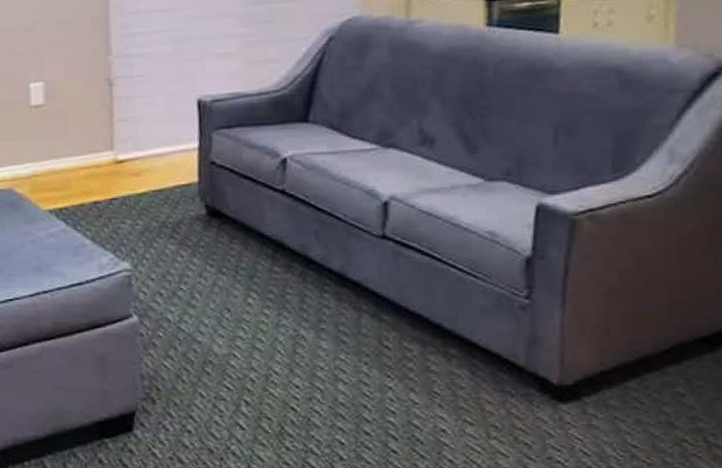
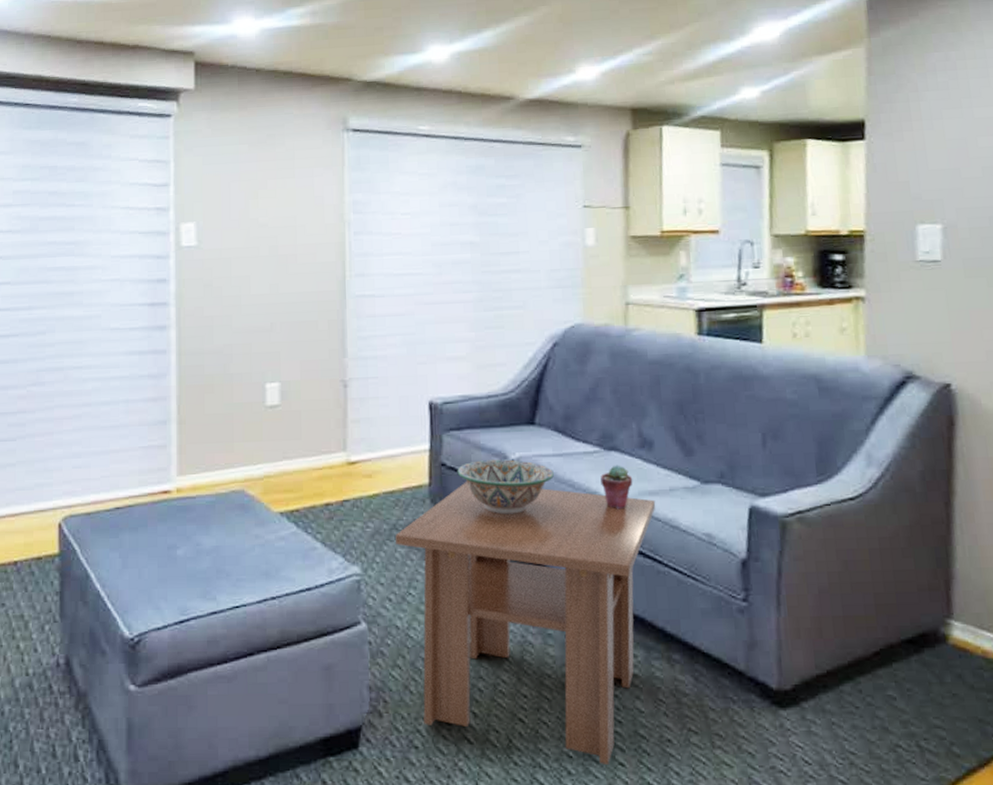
coffee table: none [165,180,436,451] -> present [395,482,656,764]
decorative bowl: none [227,157,328,212] -> present [457,459,554,515]
potted succulent: none [377,162,412,207] -> present [600,465,633,510]

